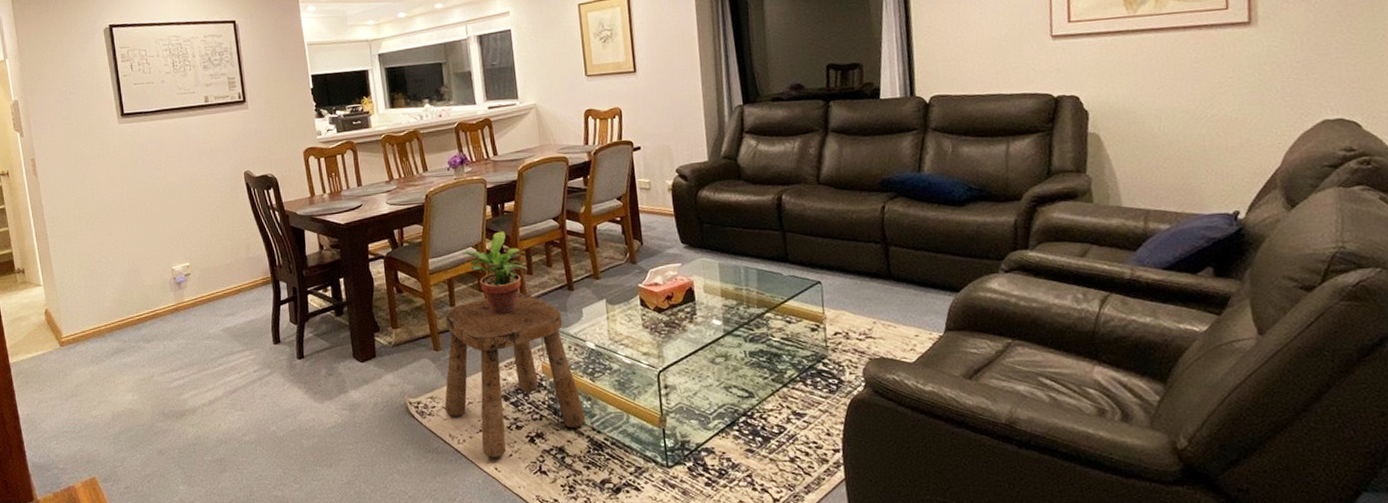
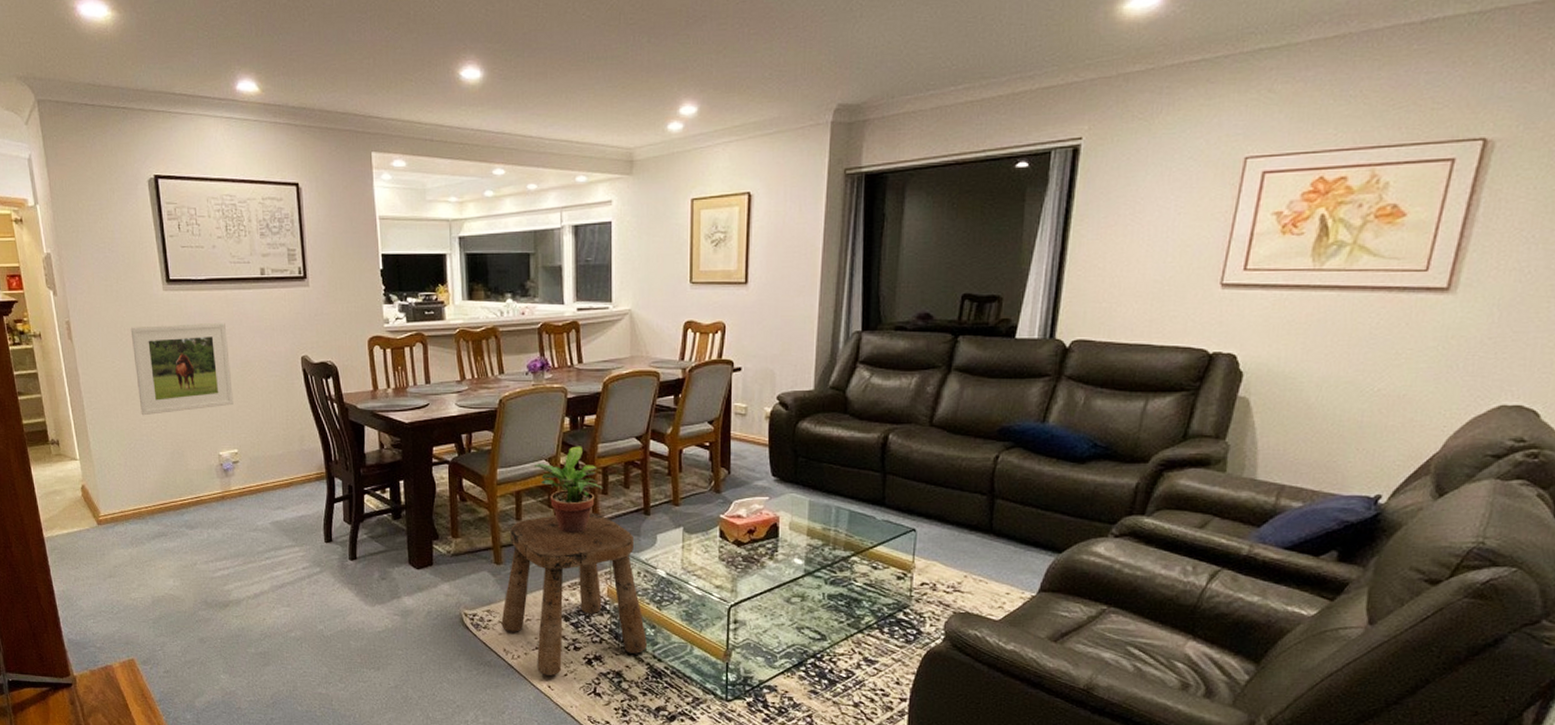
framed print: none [89,147,184,239] -> present [130,322,234,416]

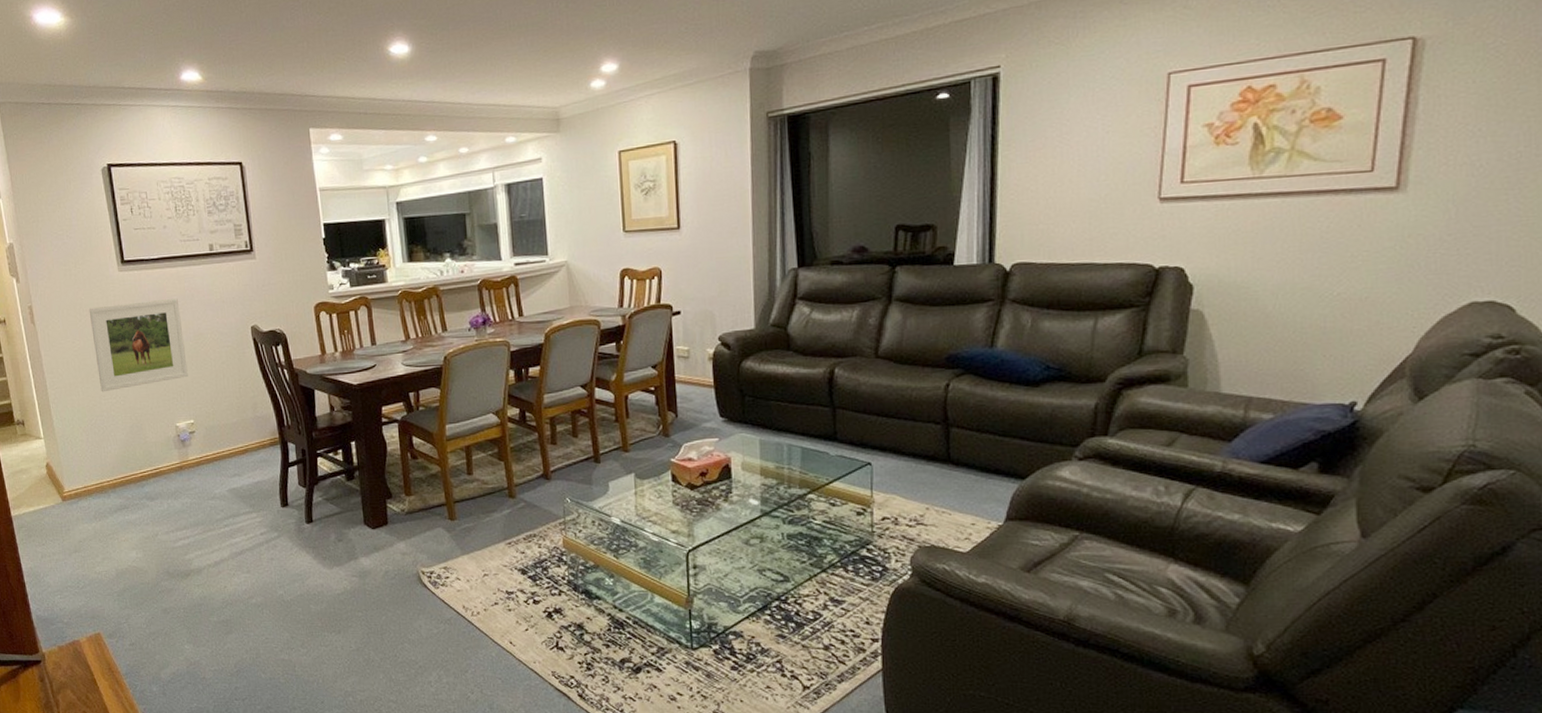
stool: present [501,512,648,676] -> none [458,463,608,631]
potted plant: present [533,446,603,533] -> none [481,397,552,485]

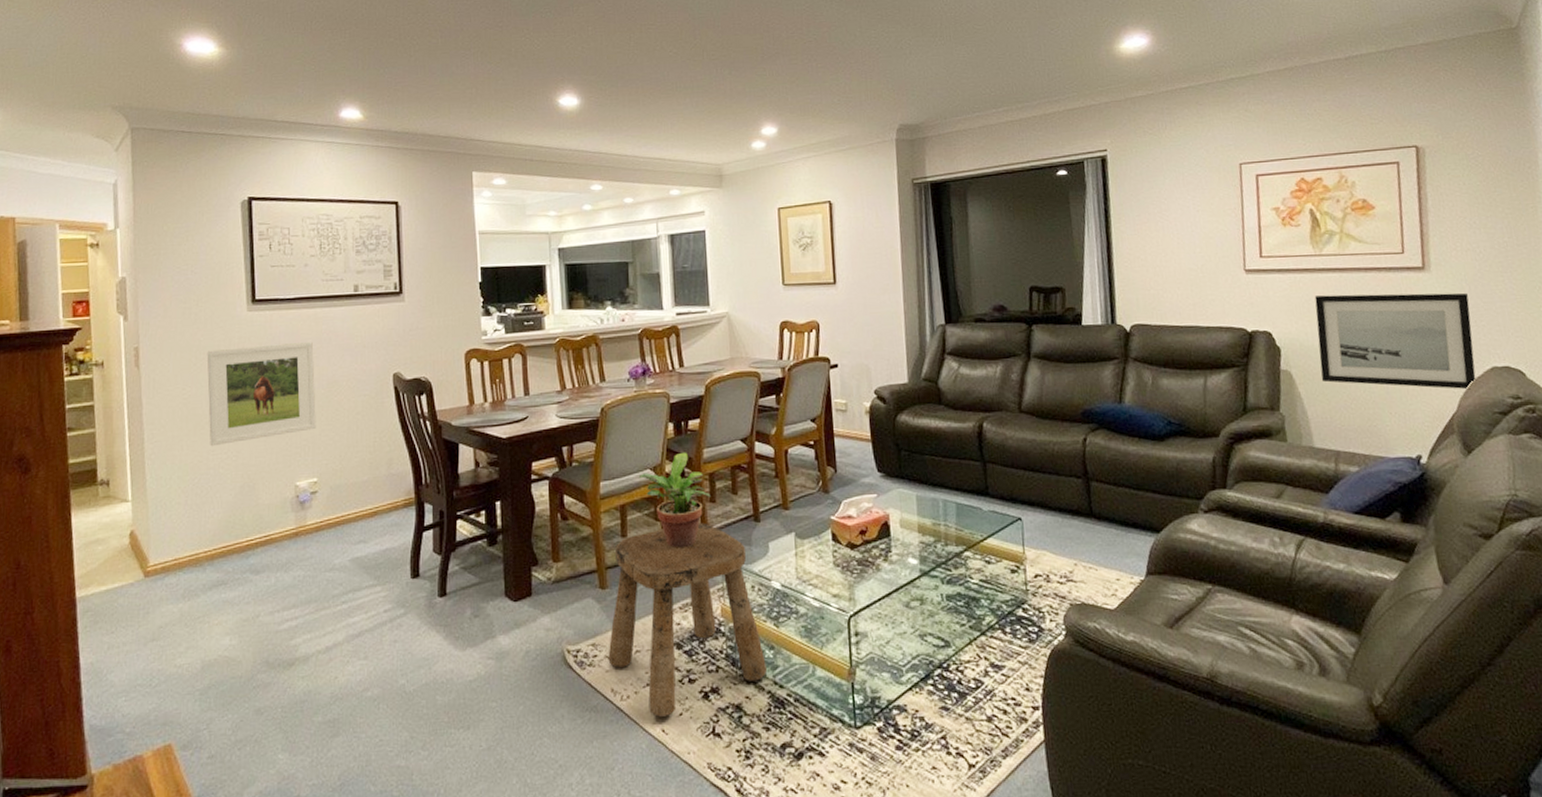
stool: none [458,463,608,631] -> present [608,522,768,717]
potted plant: none [481,397,552,485] -> present [638,452,711,548]
wall art: none [1240,216,1453,329] -> present [1314,293,1476,390]

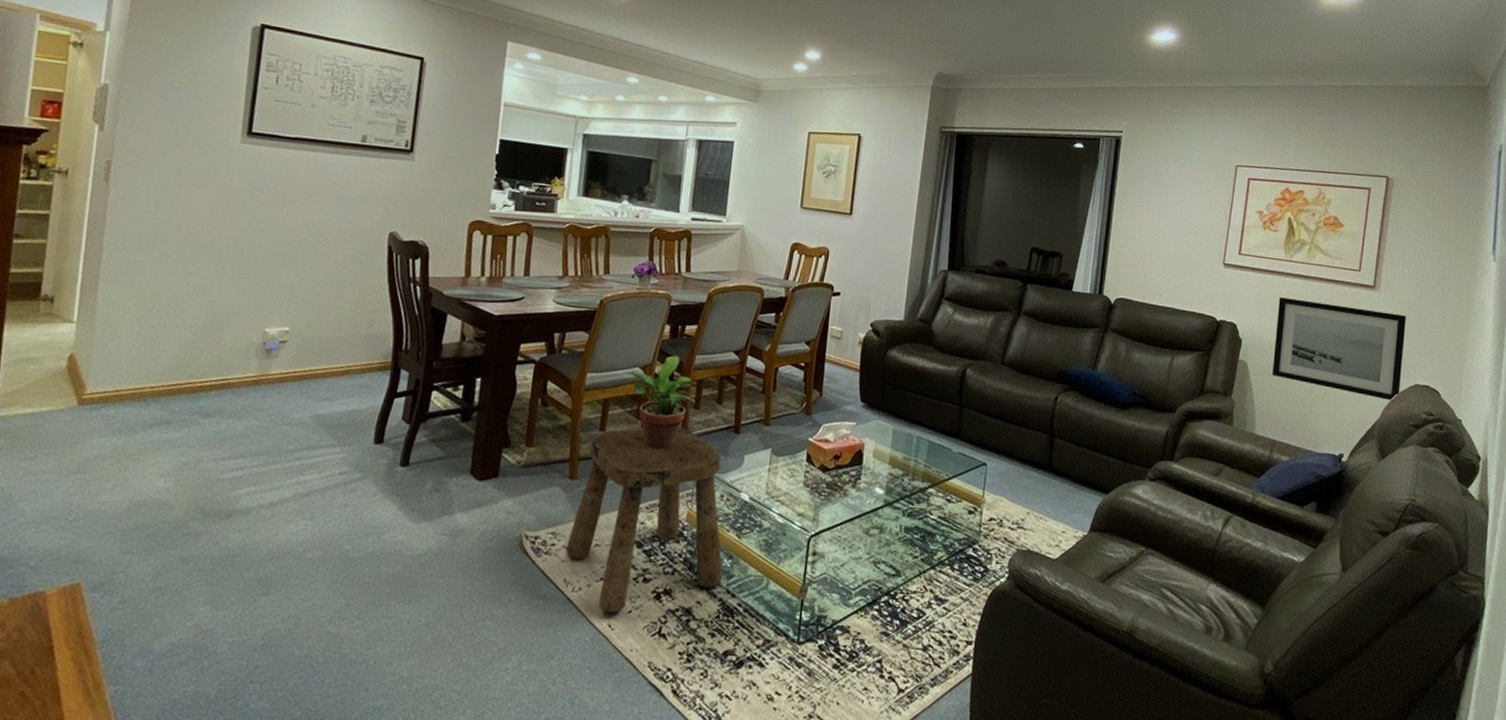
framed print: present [207,341,316,447] -> none [175,177,308,279]

